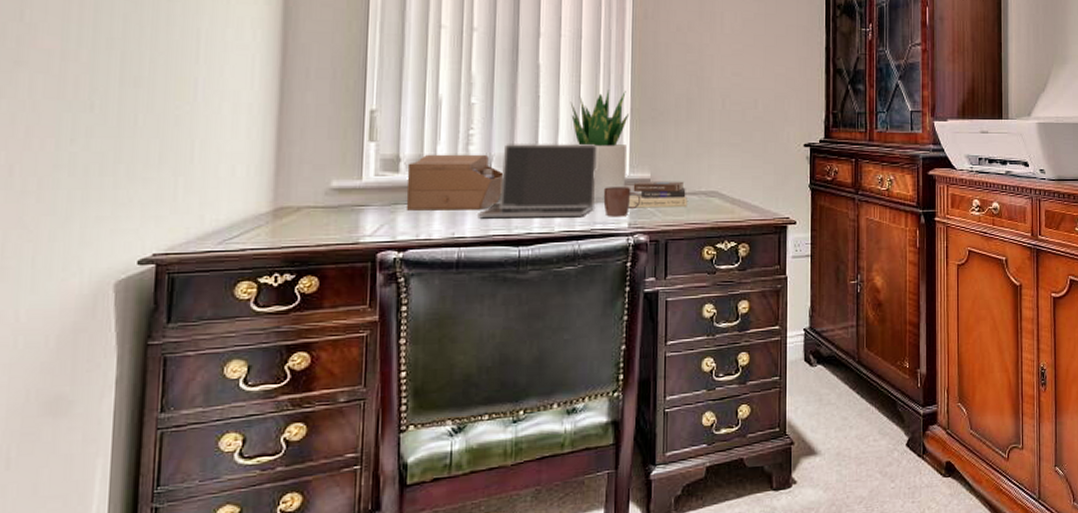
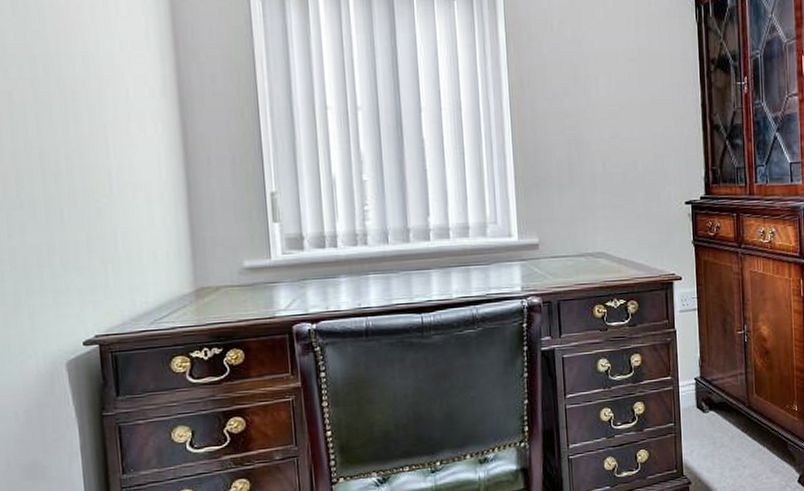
sewing box: present [406,154,504,211] -> none [311,228,401,285]
laptop: present [477,143,597,217] -> none [380,213,489,288]
planter: present [570,89,629,204] -> none [456,159,516,270]
mug: present [603,187,641,217] -> none [495,252,532,282]
books: present [628,181,687,208] -> none [519,244,576,273]

